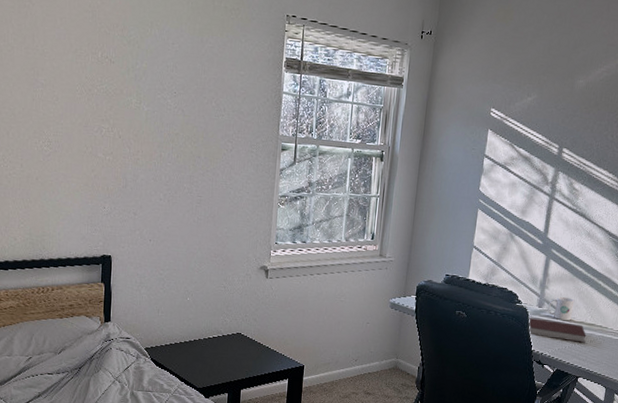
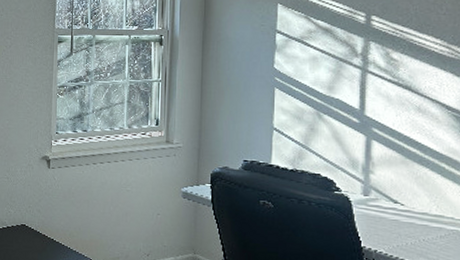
notebook: present [527,317,587,343] -> none [352,207,434,239]
mug: present [548,296,575,321] -> none [377,182,411,211]

